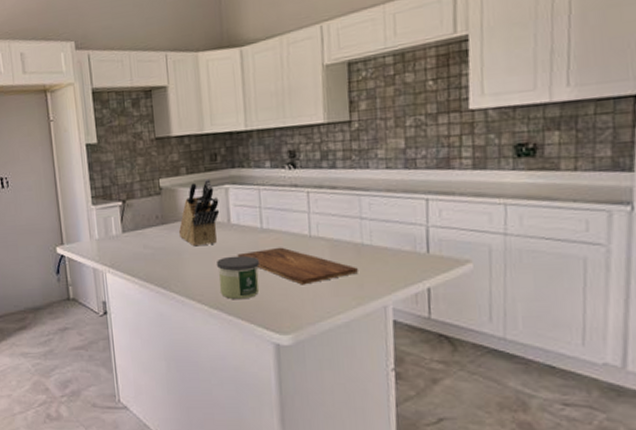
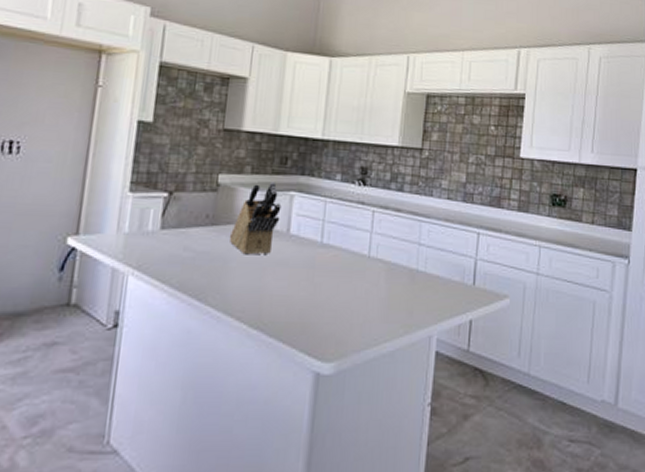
candle: present [217,255,260,300] -> none [263,269,313,320]
cutting board: present [237,247,358,285] -> none [290,265,410,308]

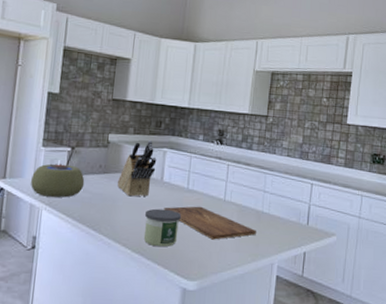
plant pot: none [113,214,186,259] -> present [31,163,85,198]
candle: none [263,269,313,320] -> present [143,208,181,247]
cutting board: none [290,265,410,308] -> present [164,206,256,240]

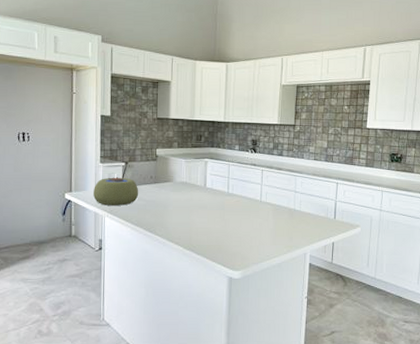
knife block: present [117,140,157,197] -> none [166,152,200,202]
candle: present [143,208,181,247] -> none [193,211,223,244]
cutting board: present [164,206,256,240] -> none [208,207,290,236]

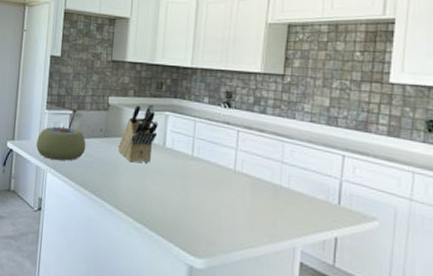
knife block: none [166,152,200,202] -> present [118,103,158,163]

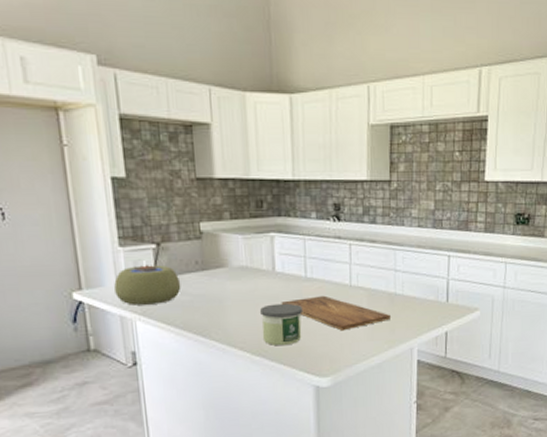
knife block: present [118,103,158,163] -> none [220,225,265,294]
candle: none [146,176,185,219] -> present [260,303,302,346]
cutting board: none [167,175,274,215] -> present [281,295,391,331]

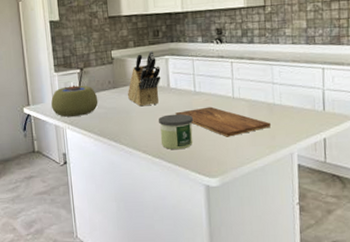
knife block: none [220,225,265,294] -> present [127,50,161,107]

